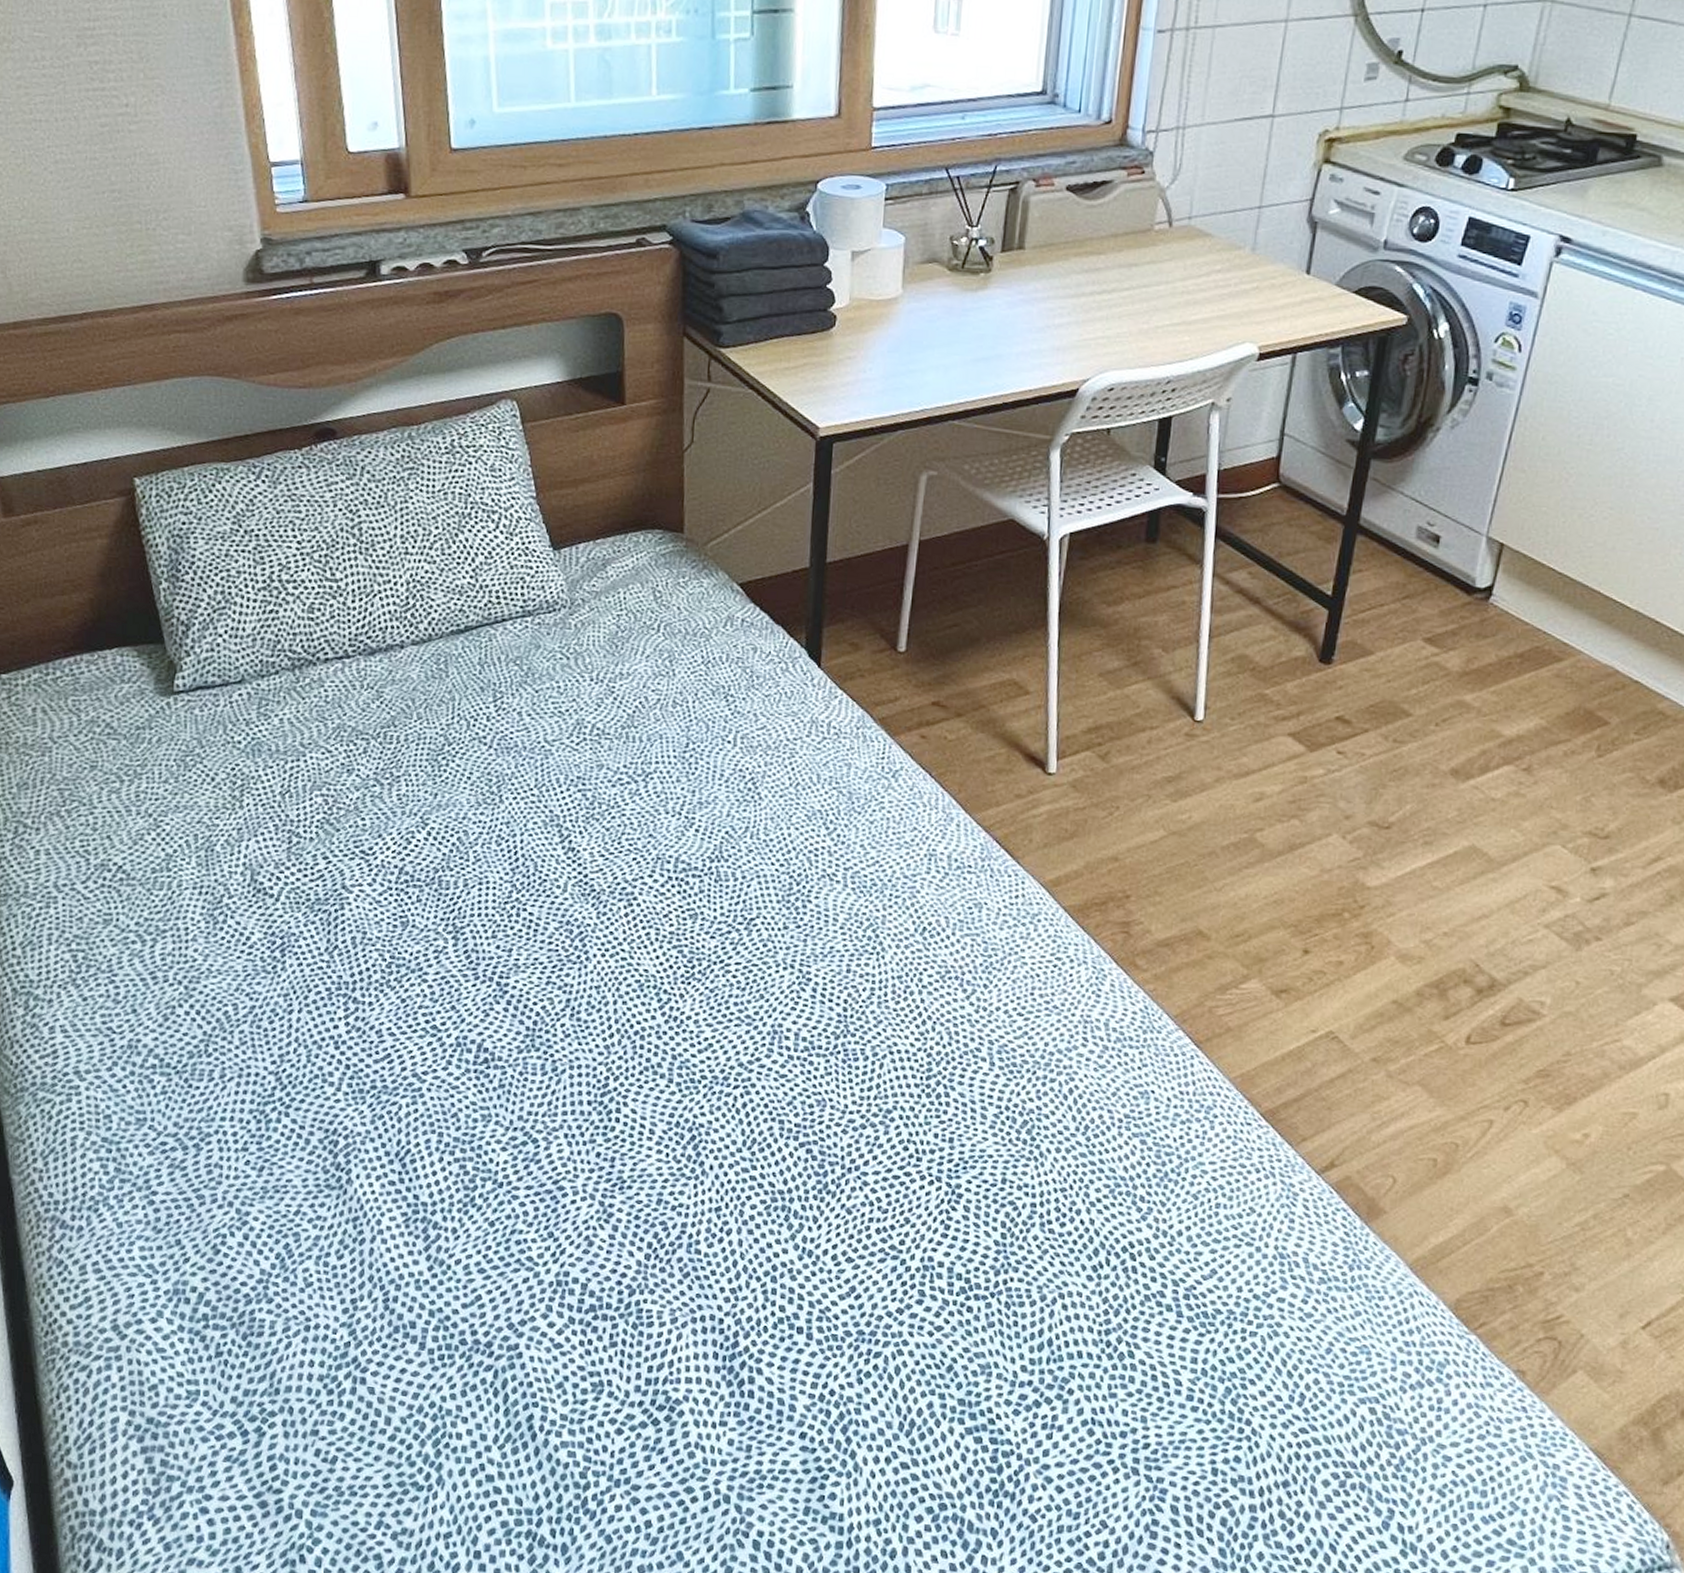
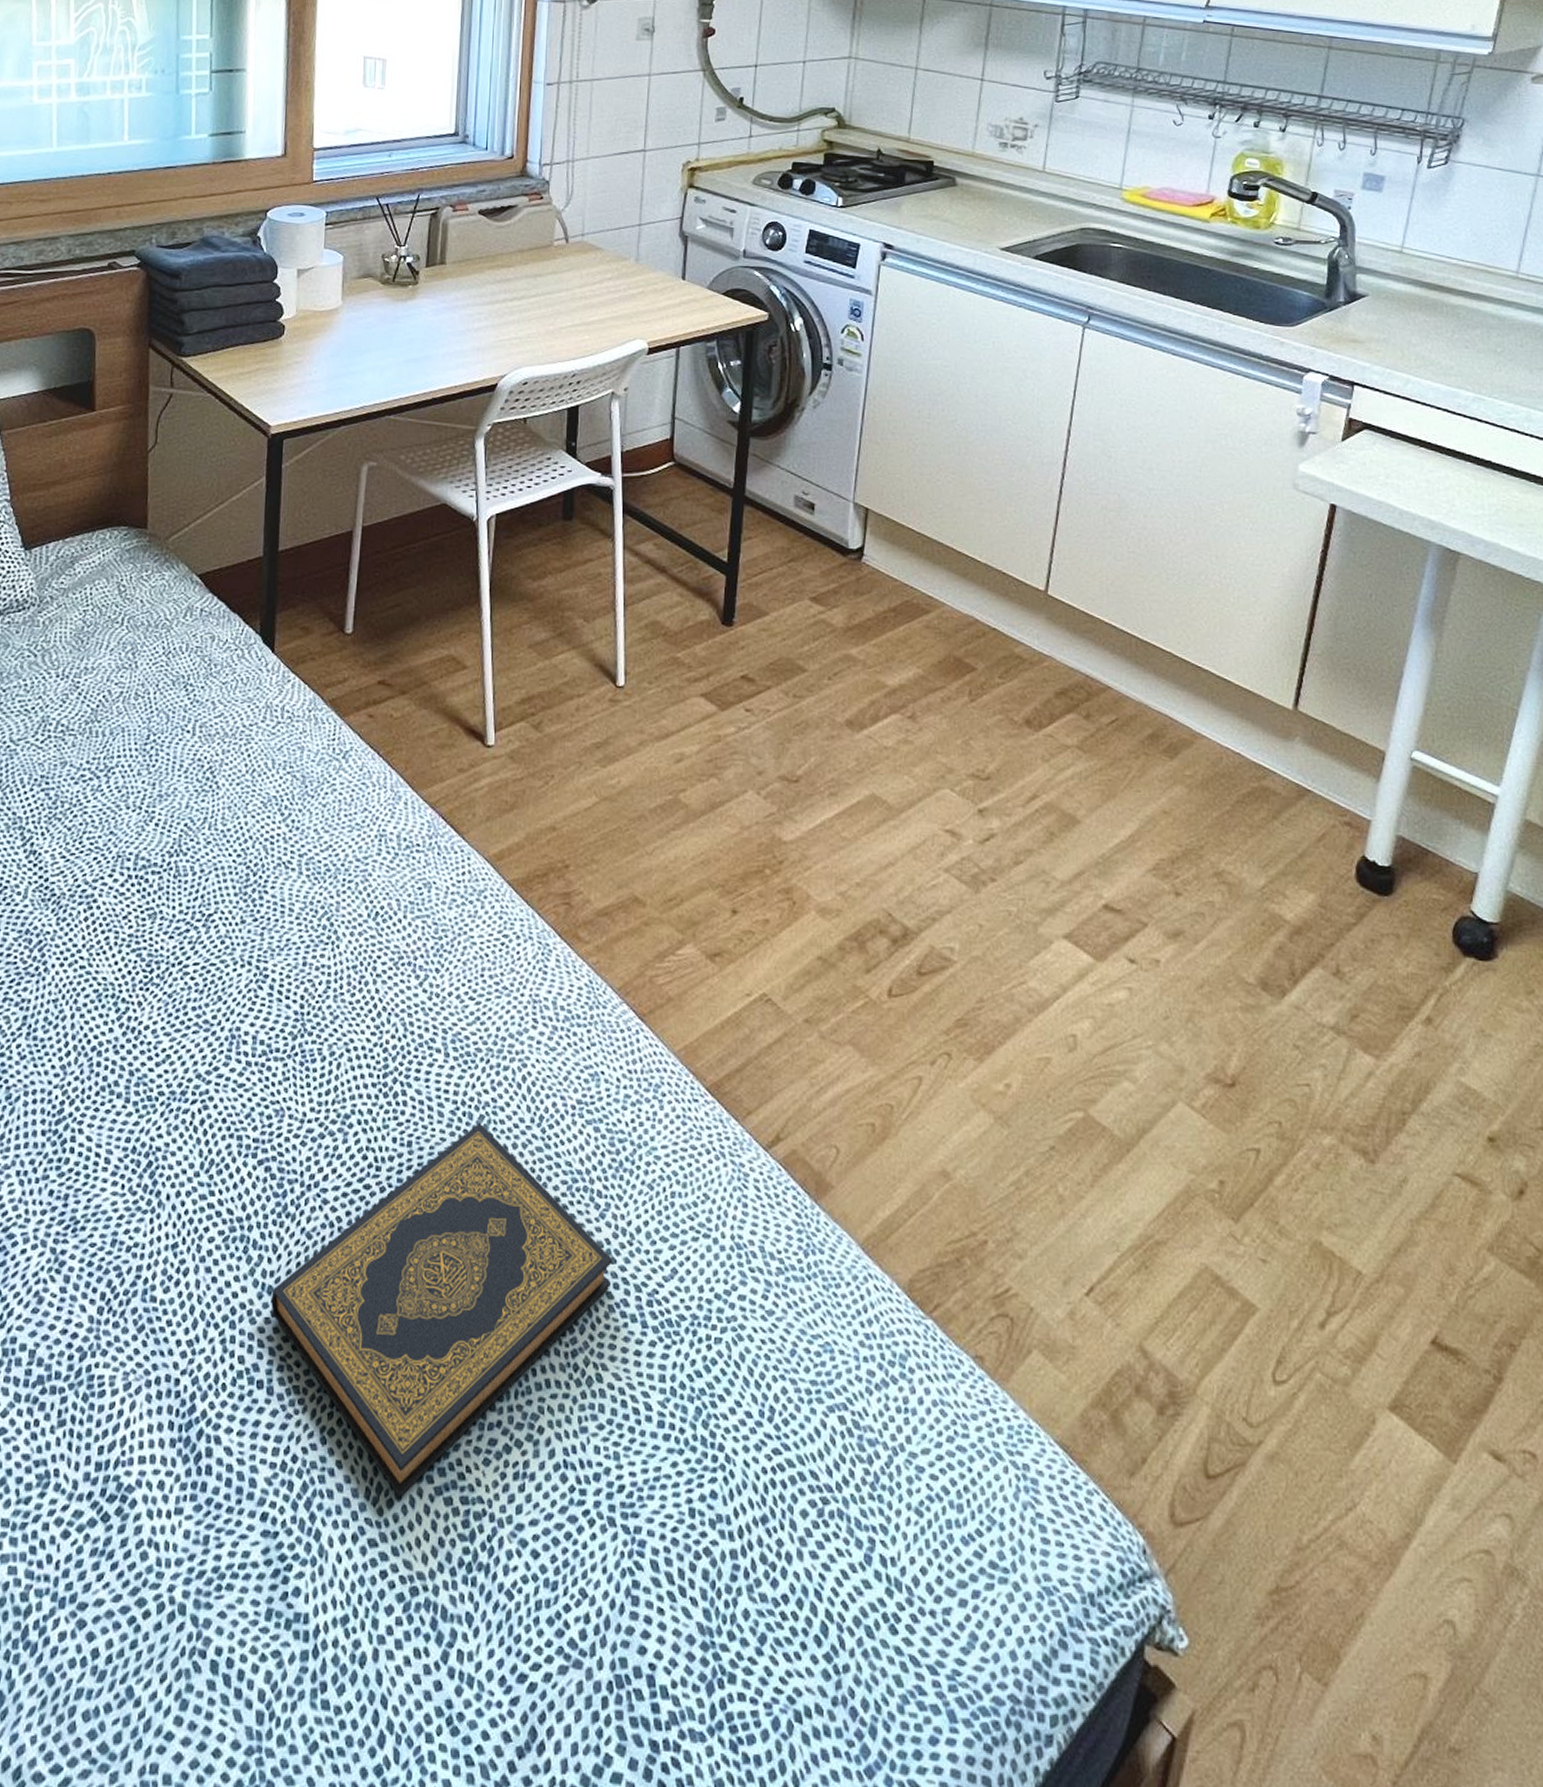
hardback book: none [811,1126,1151,1433] -> present [271,1122,612,1497]

